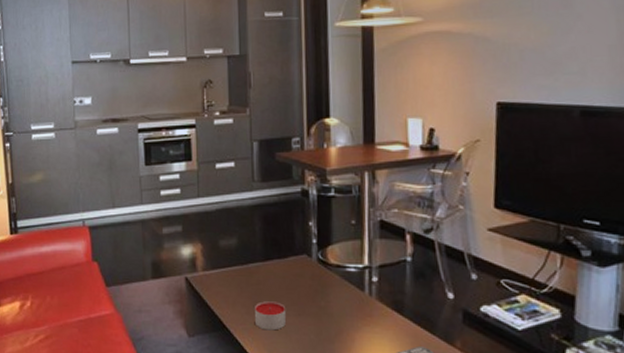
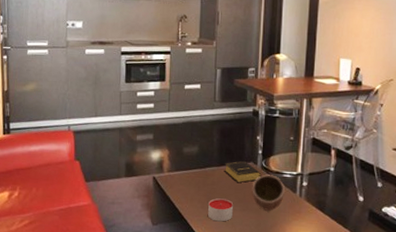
book: none [270,253,319,282] -> present [224,160,262,183]
decorative bowl: none [307,269,350,315] -> present [252,174,285,211]

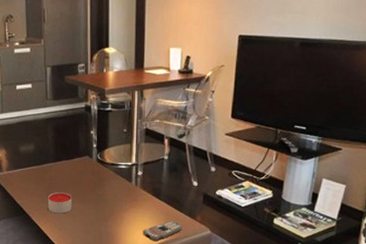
book: present [224,160,262,183] -> none [60,155,98,177]
decorative bowl: present [252,174,285,211] -> none [89,167,121,201]

